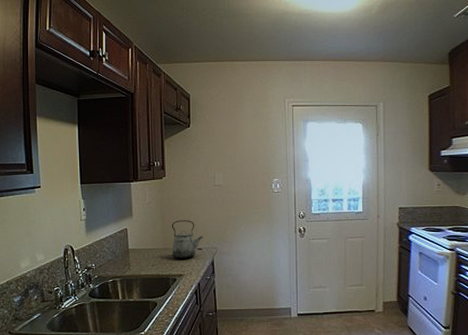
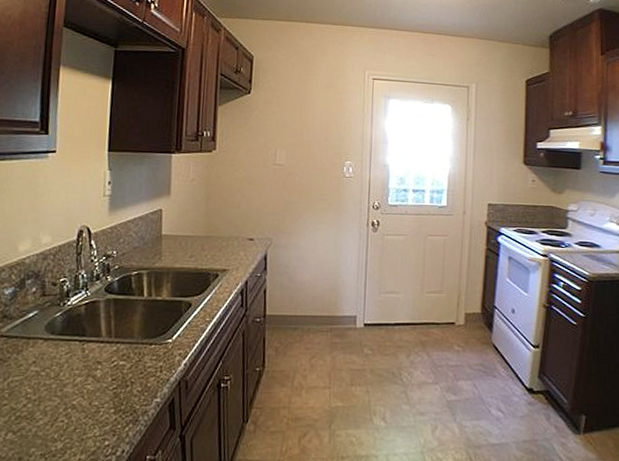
kettle: present [172,220,204,259] -> none [216,203,257,251]

